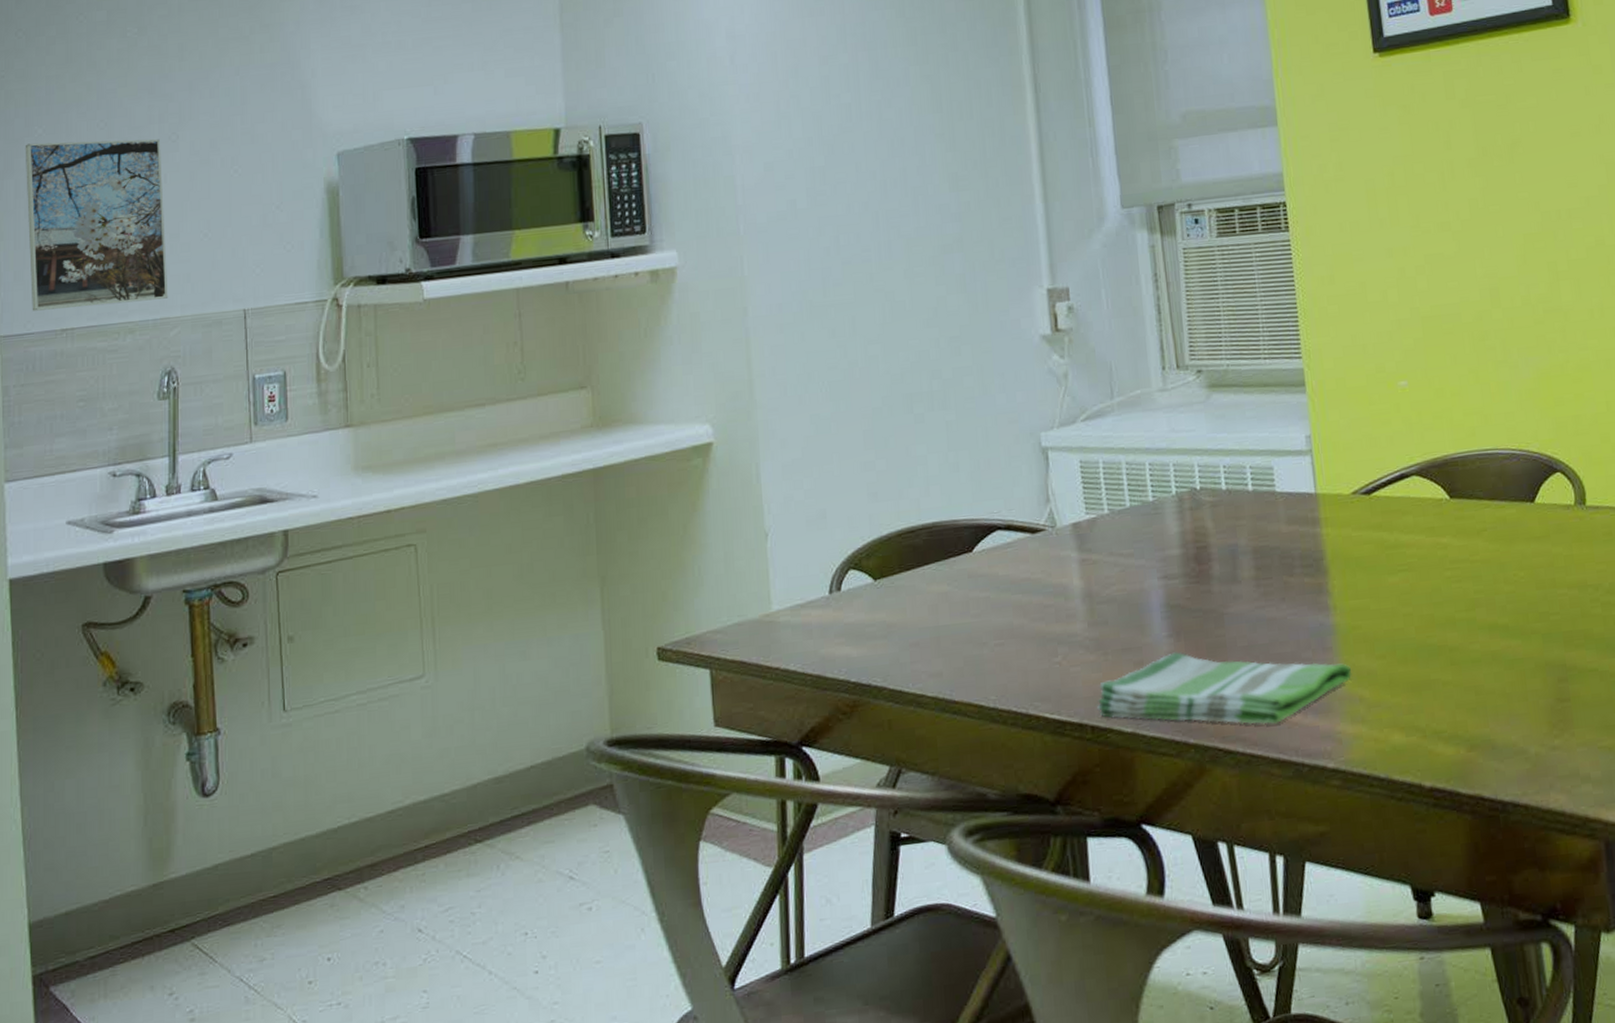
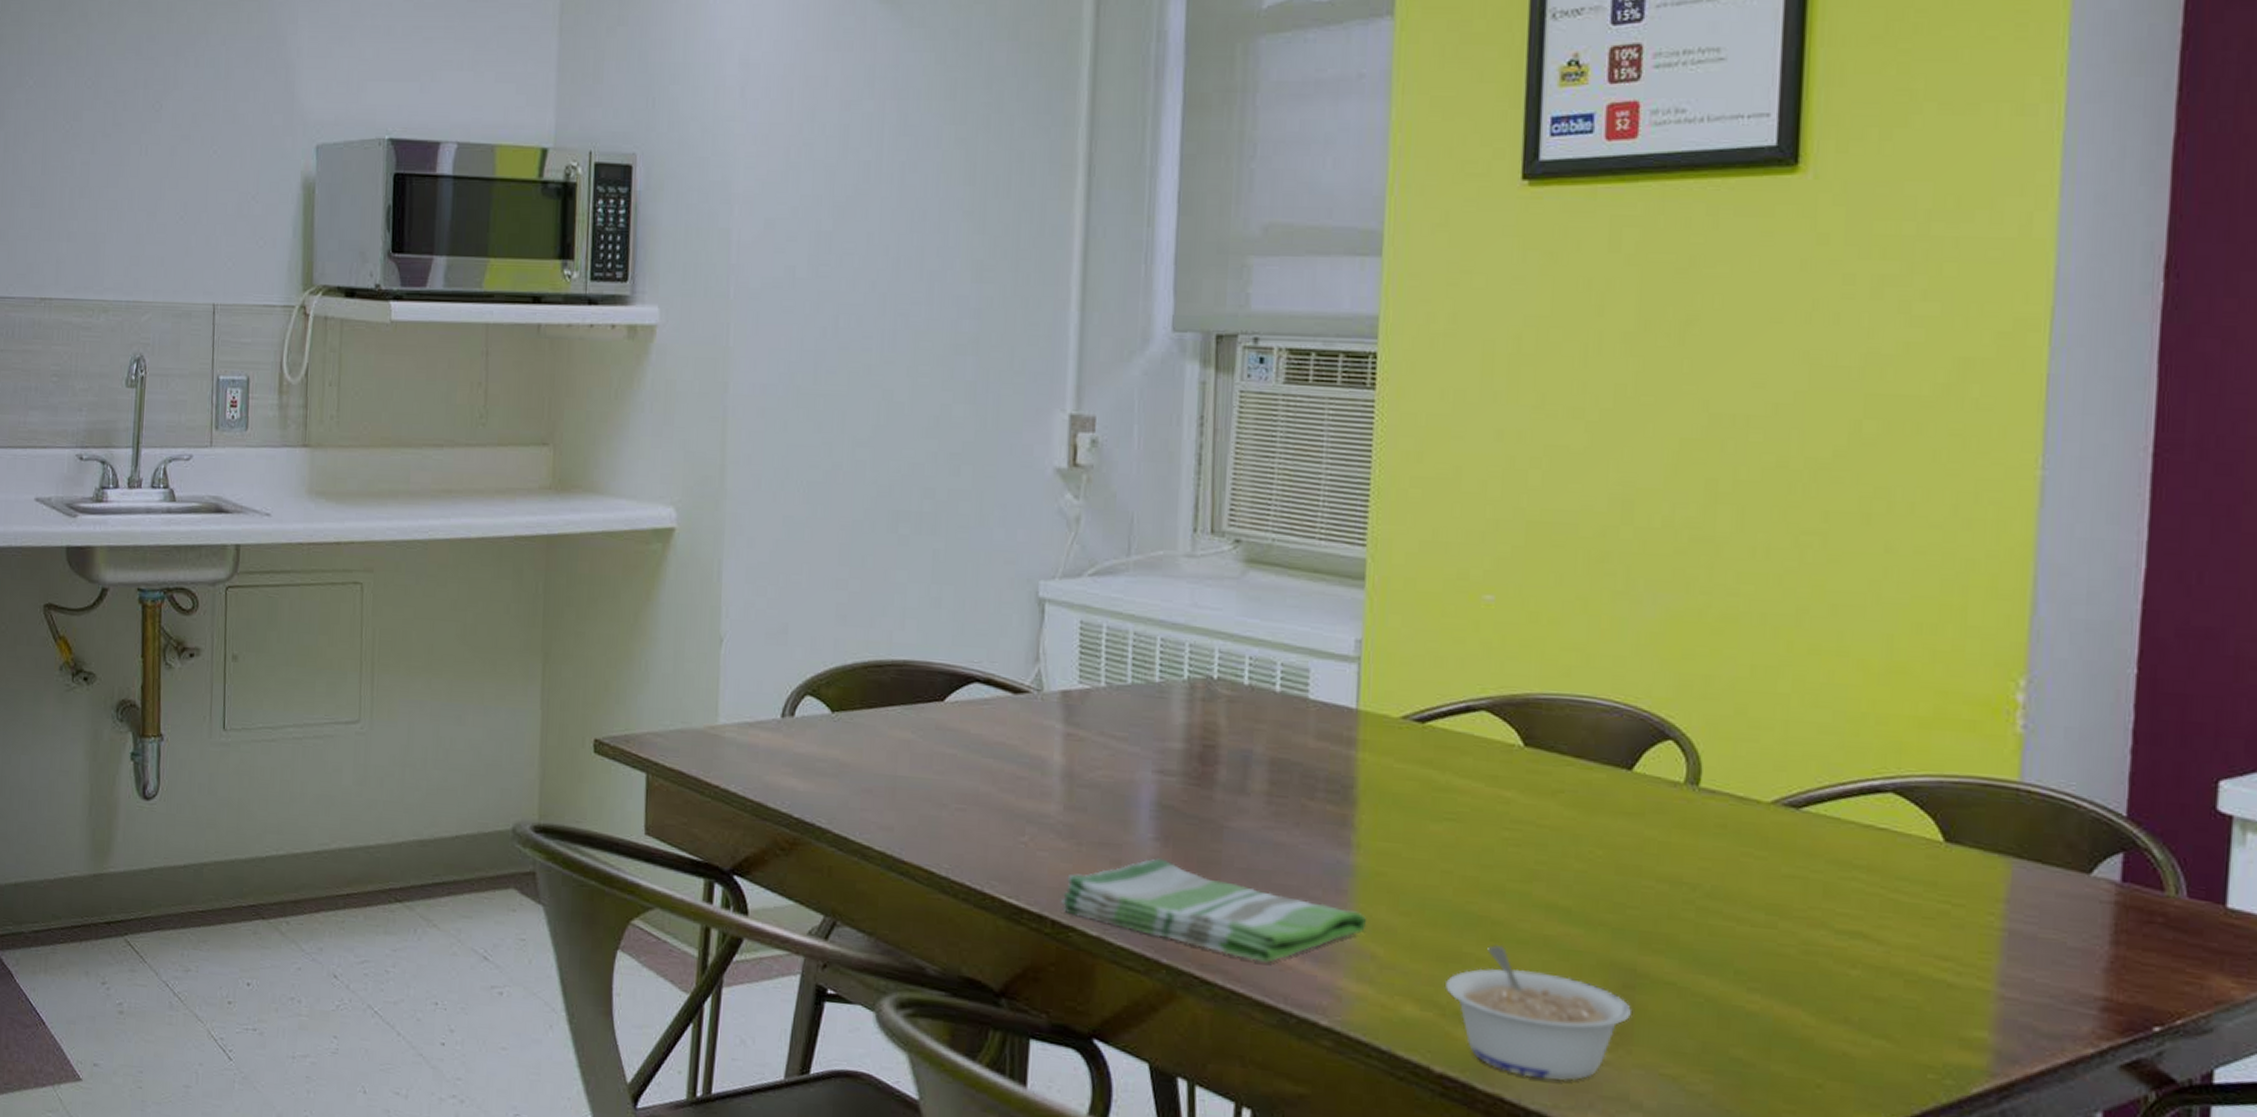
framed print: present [25,139,169,311] -> none [14,95,145,281]
legume: none [1422,667,1570,774] -> present [1445,944,1633,1081]

